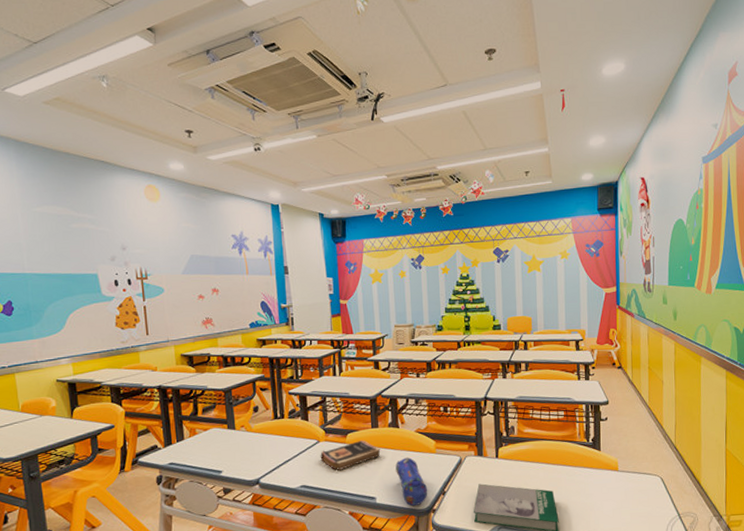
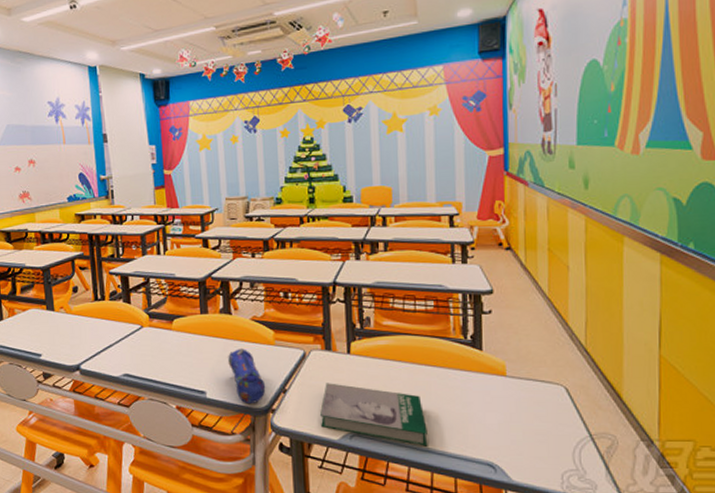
book: present [320,440,381,470] -> none [144,326,211,359]

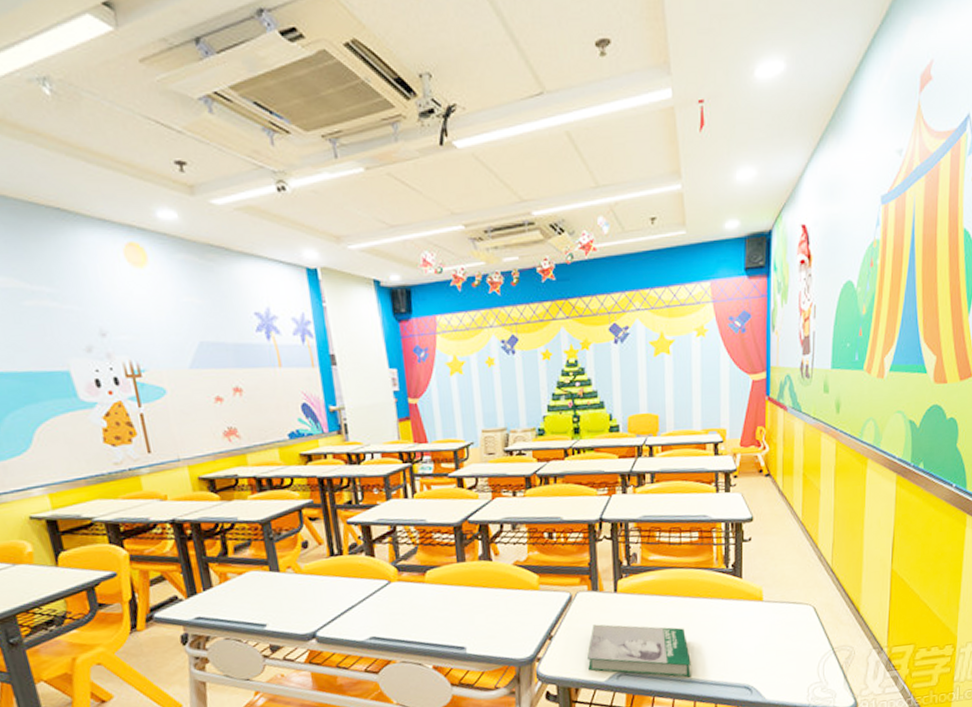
pencil case: present [228,347,266,404] -> none [489,595,531,656]

